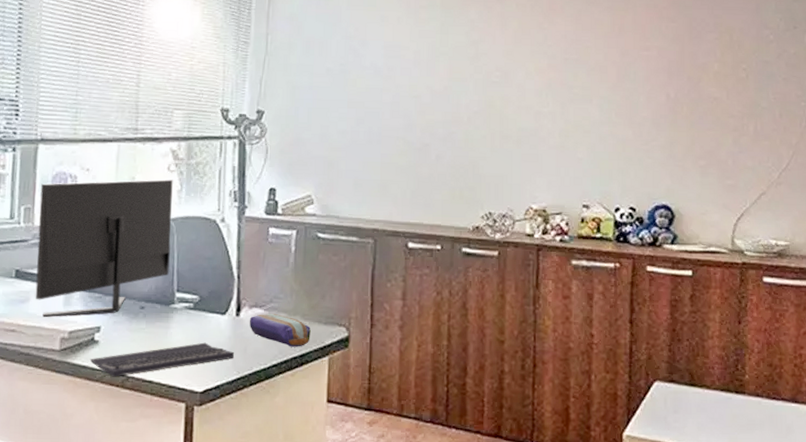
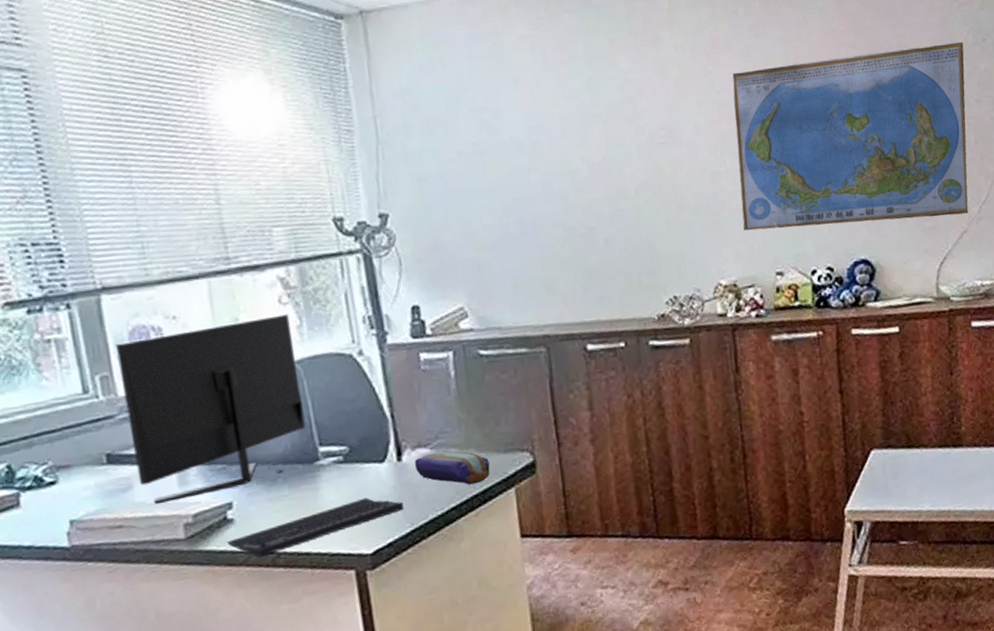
world map: none [557,27,776,177] -> present [732,41,969,231]

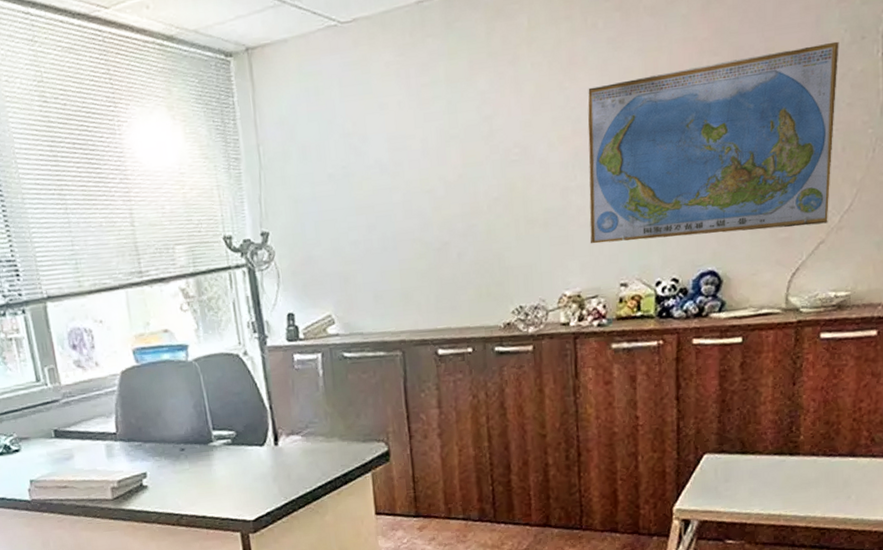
monitor: present [115,314,306,504] -> none [58,319,202,470]
keyboard: present [226,497,404,557] -> none [142,474,280,517]
pencil case: present [415,450,491,485] -> none [289,438,351,468]

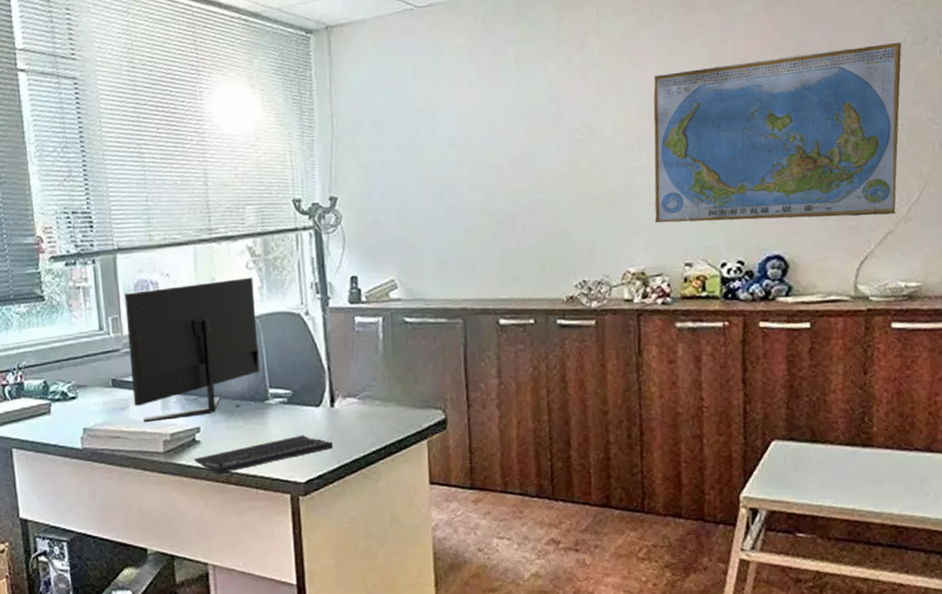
monitor: none [58,319,202,470] -> present [124,277,260,422]
keyboard: none [142,474,280,517] -> present [193,435,333,474]

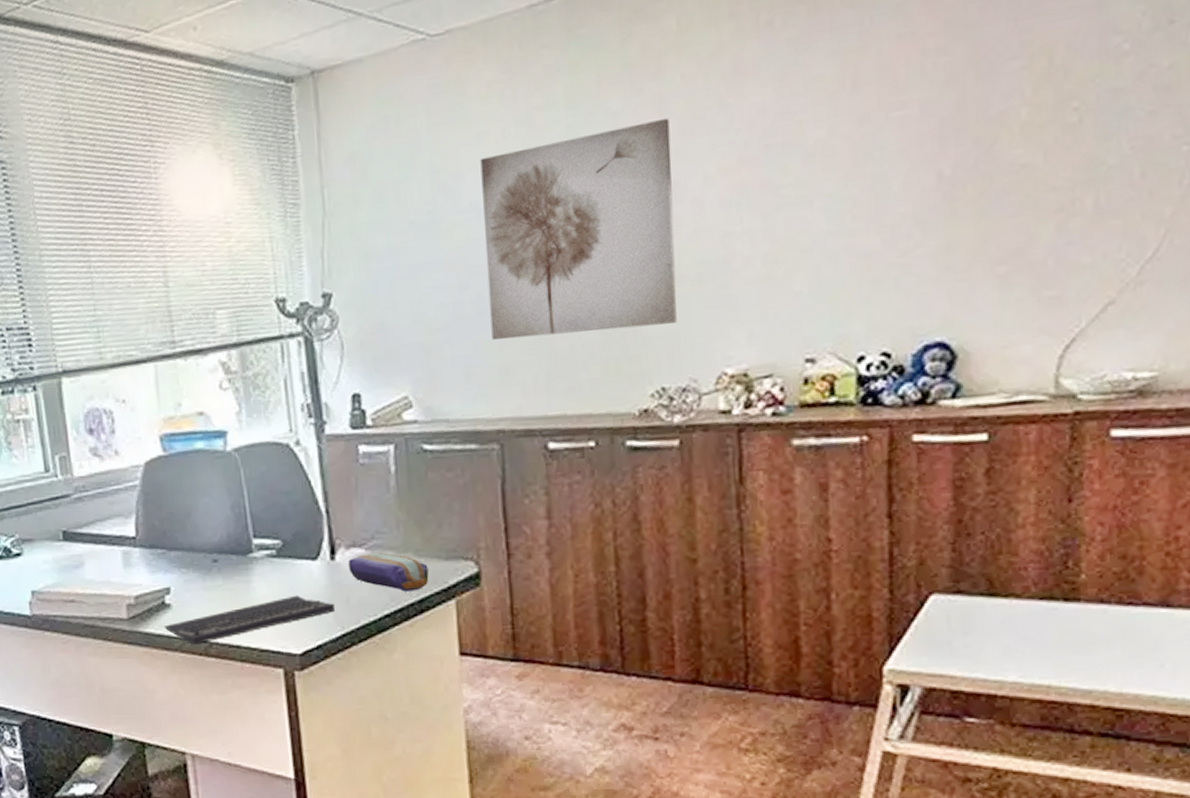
monitor: present [124,277,260,422] -> none [73,400,241,582]
pencil case: none [345,401,407,433] -> present [348,552,429,592]
wall art: none [452,81,595,239] -> present [480,118,677,340]
world map: present [653,42,902,224] -> none [759,28,1134,307]

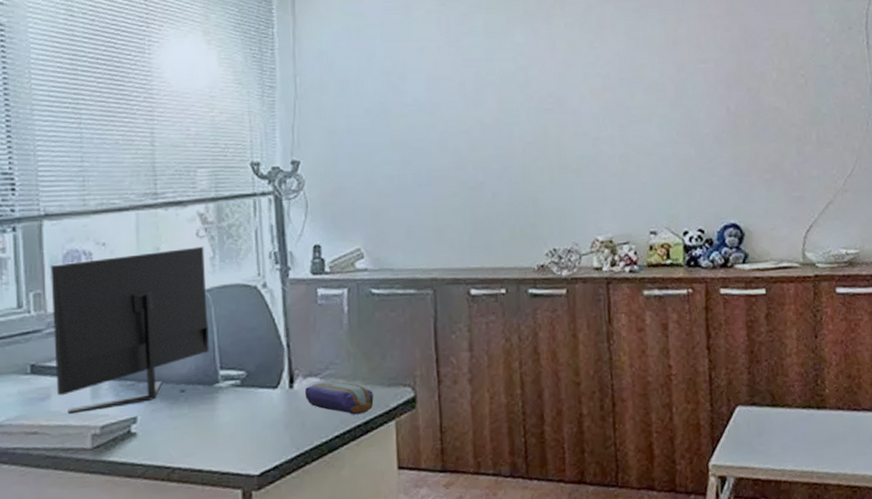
monitor: none [73,400,241,582] -> present [51,246,209,414]
keyboard: present [163,595,336,645] -> none [128,420,292,471]
wall art: present [480,118,677,340] -> none [421,51,564,207]

